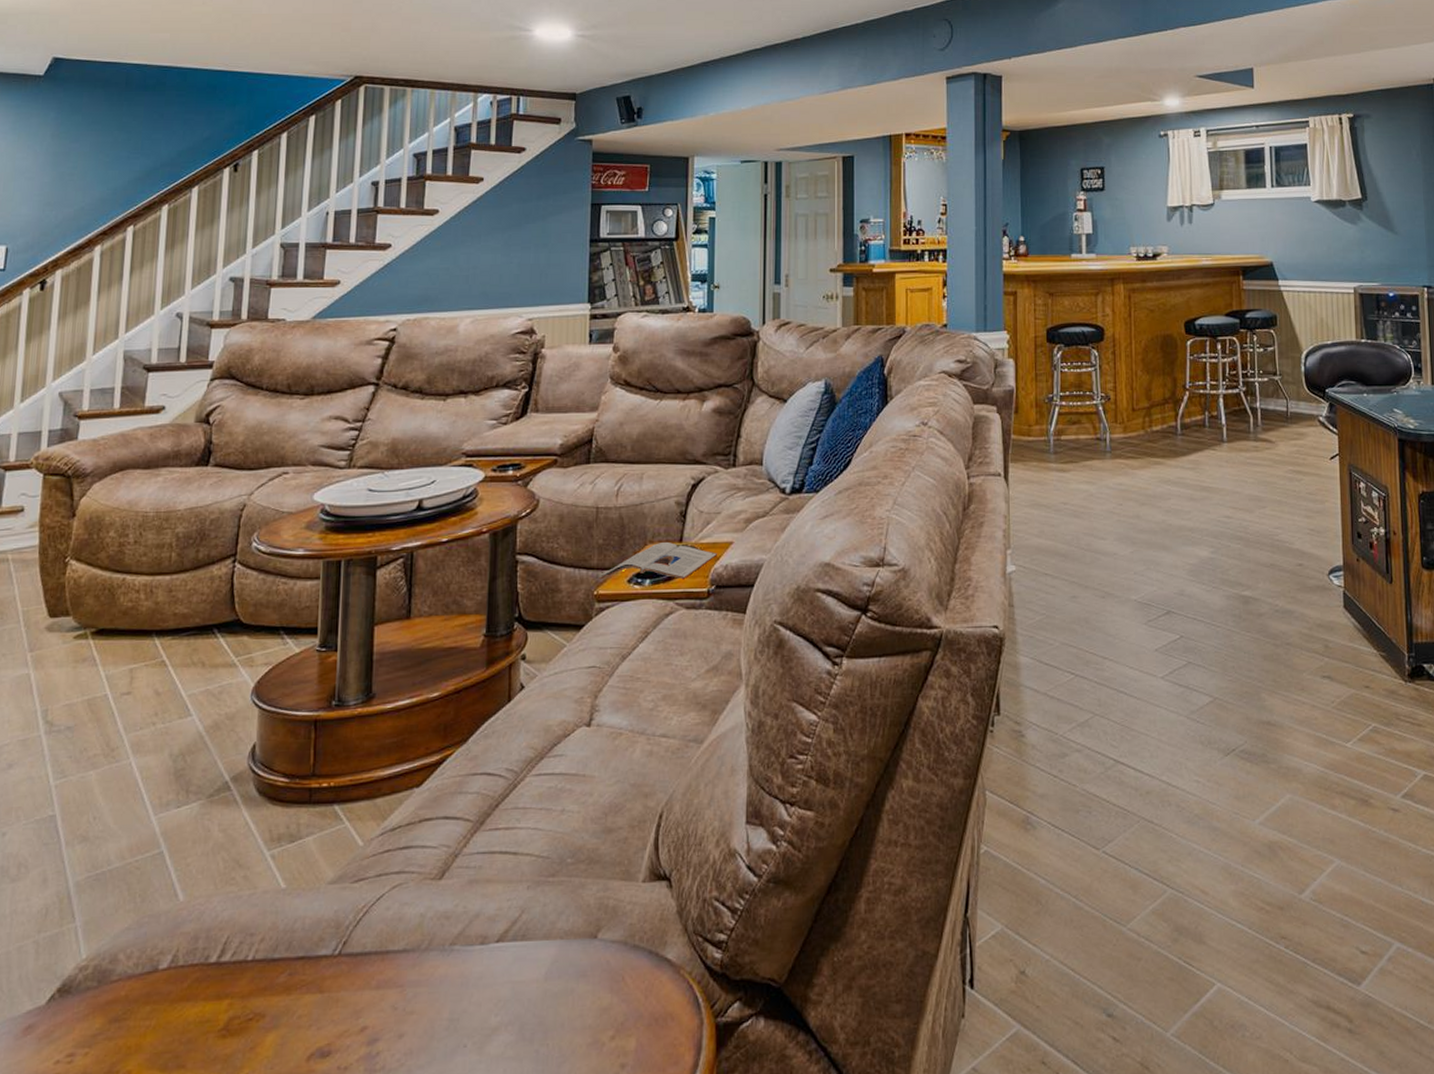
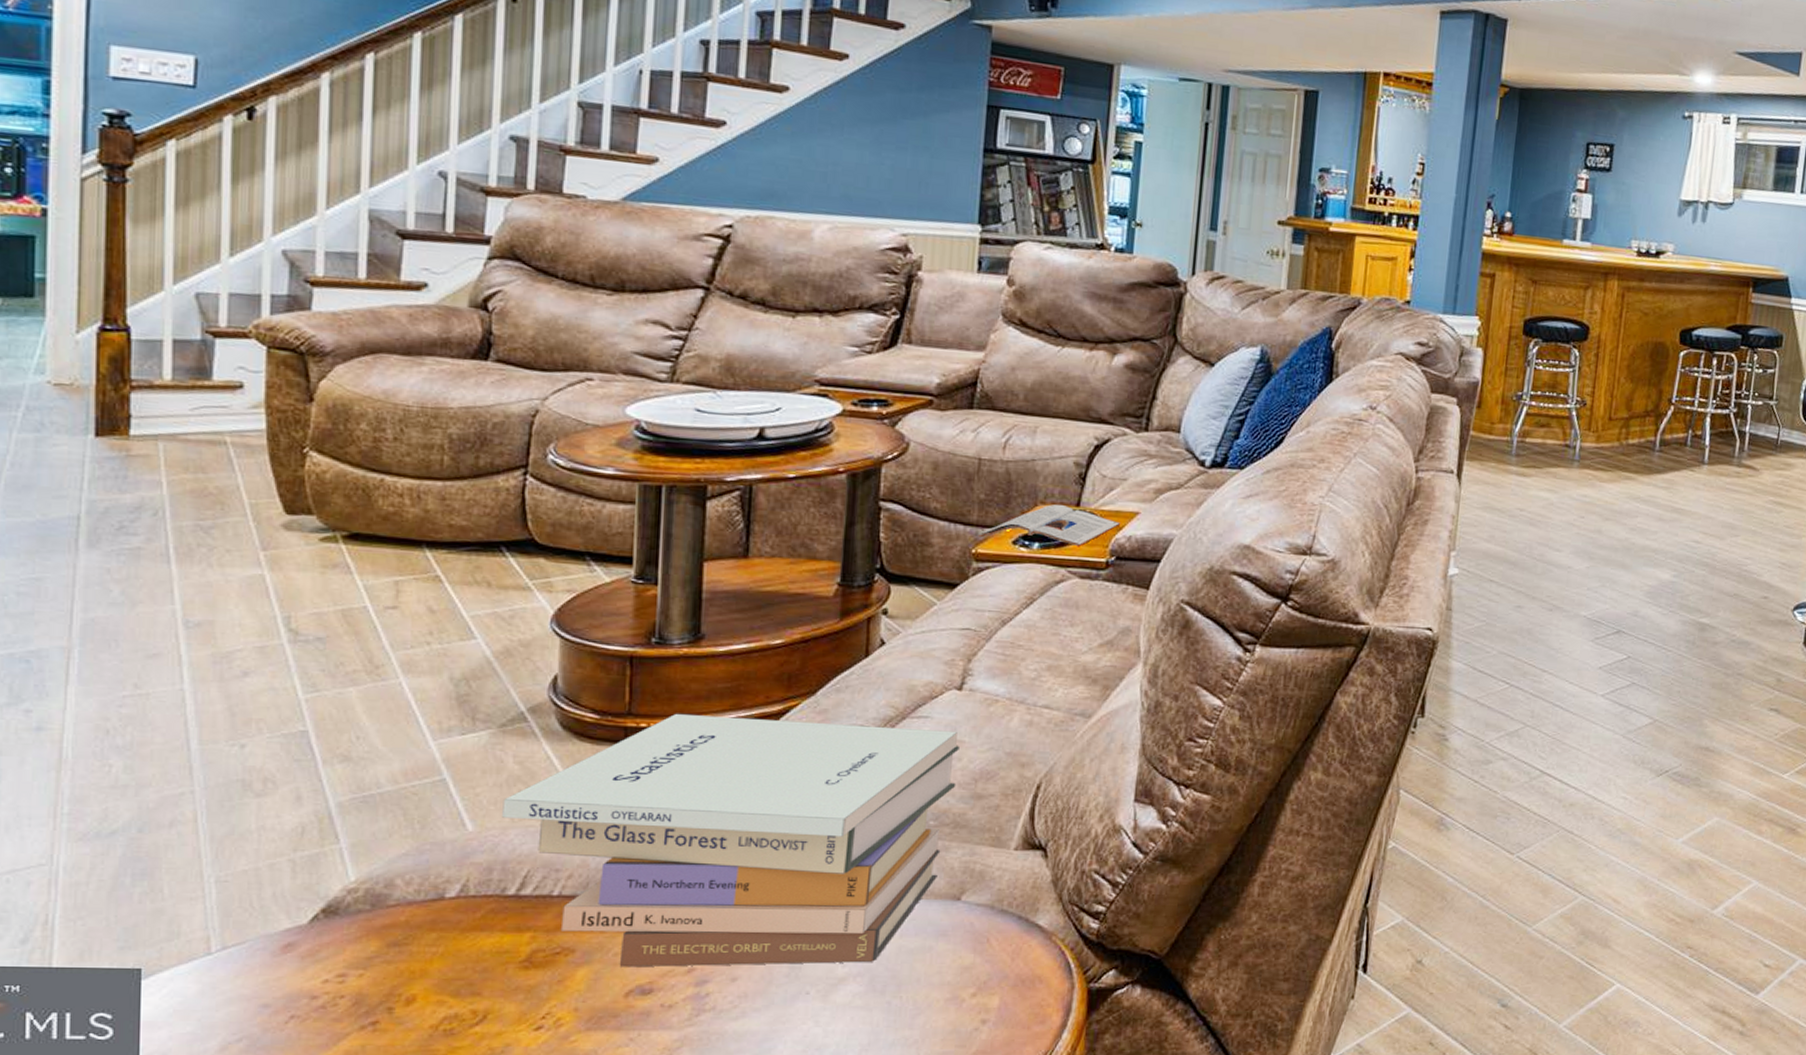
books: none [208,767,590,1030] -> present [502,713,959,968]

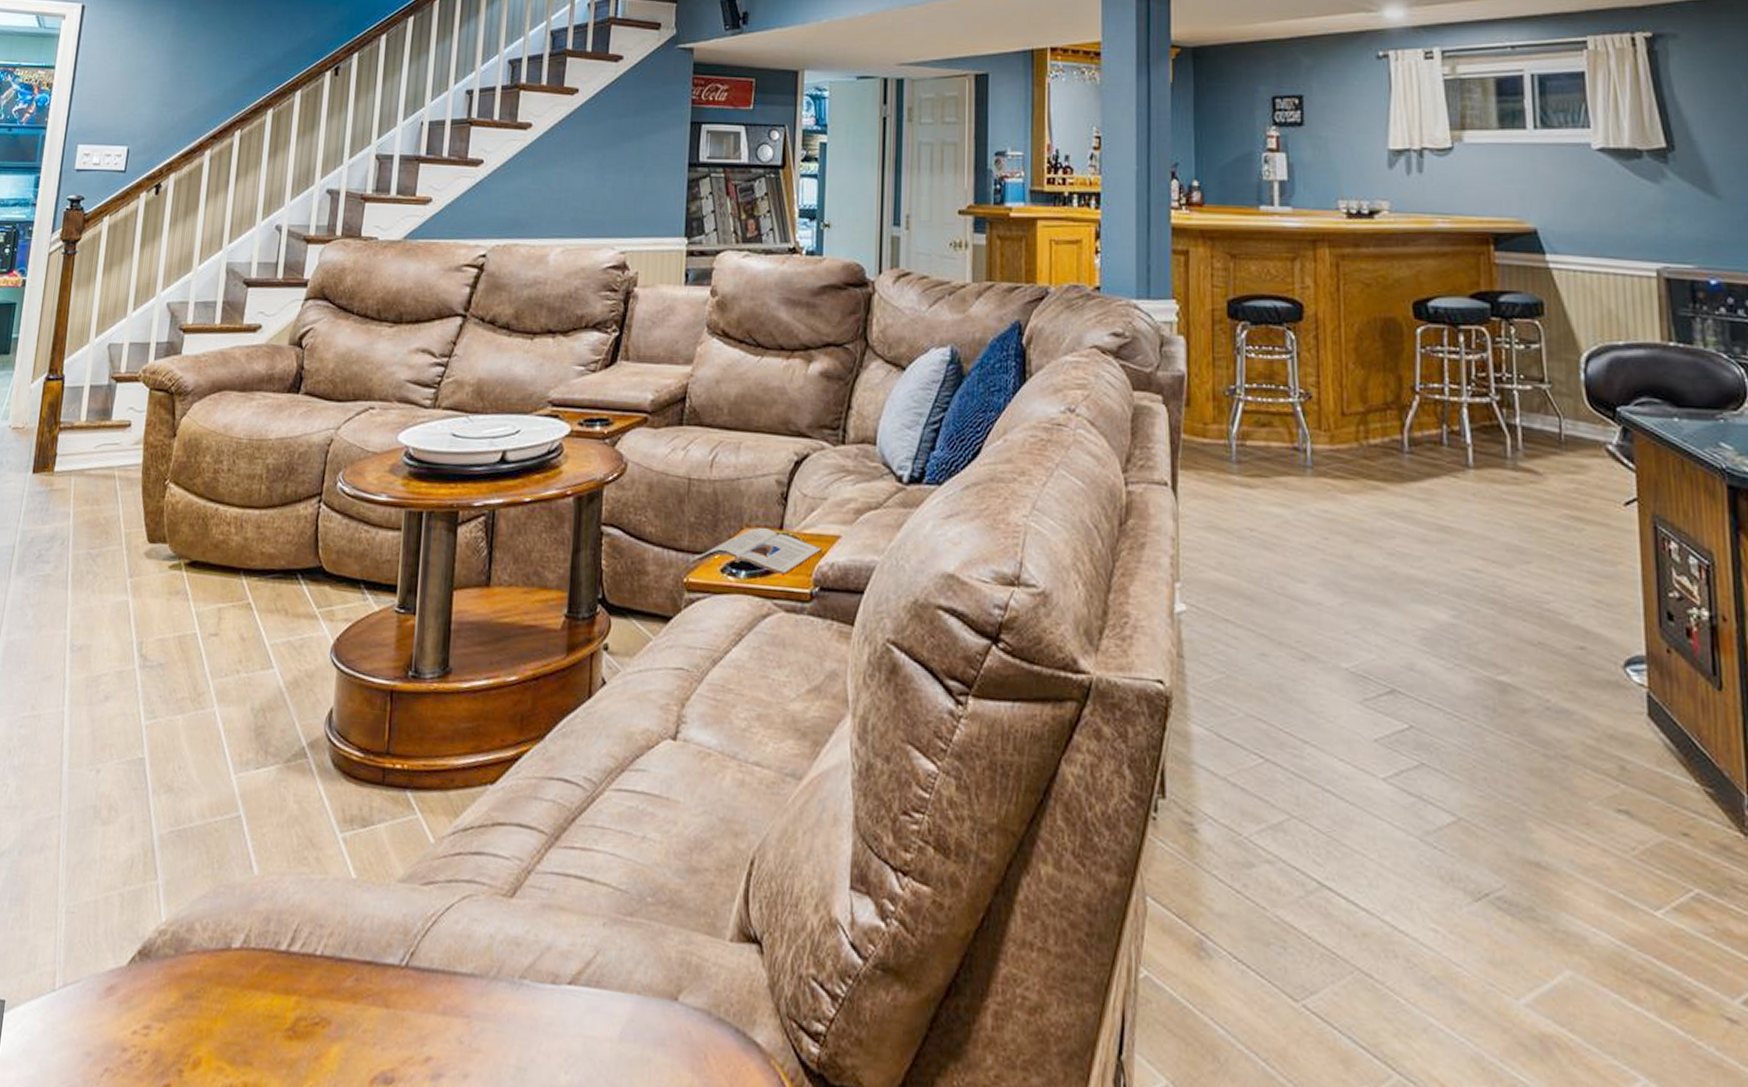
books: present [502,713,959,968] -> none [281,754,675,1071]

